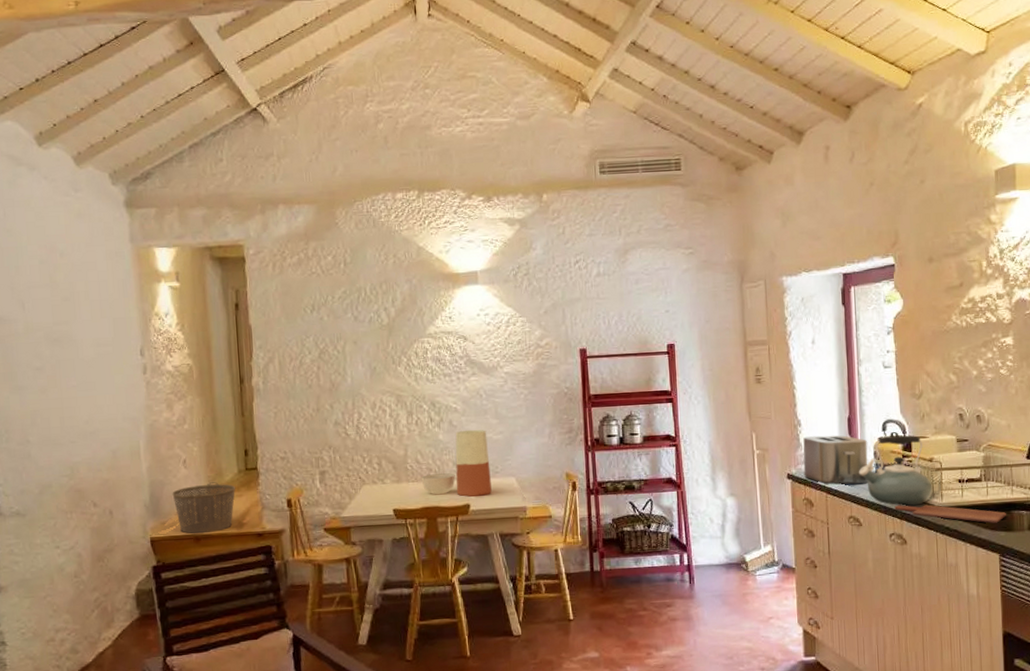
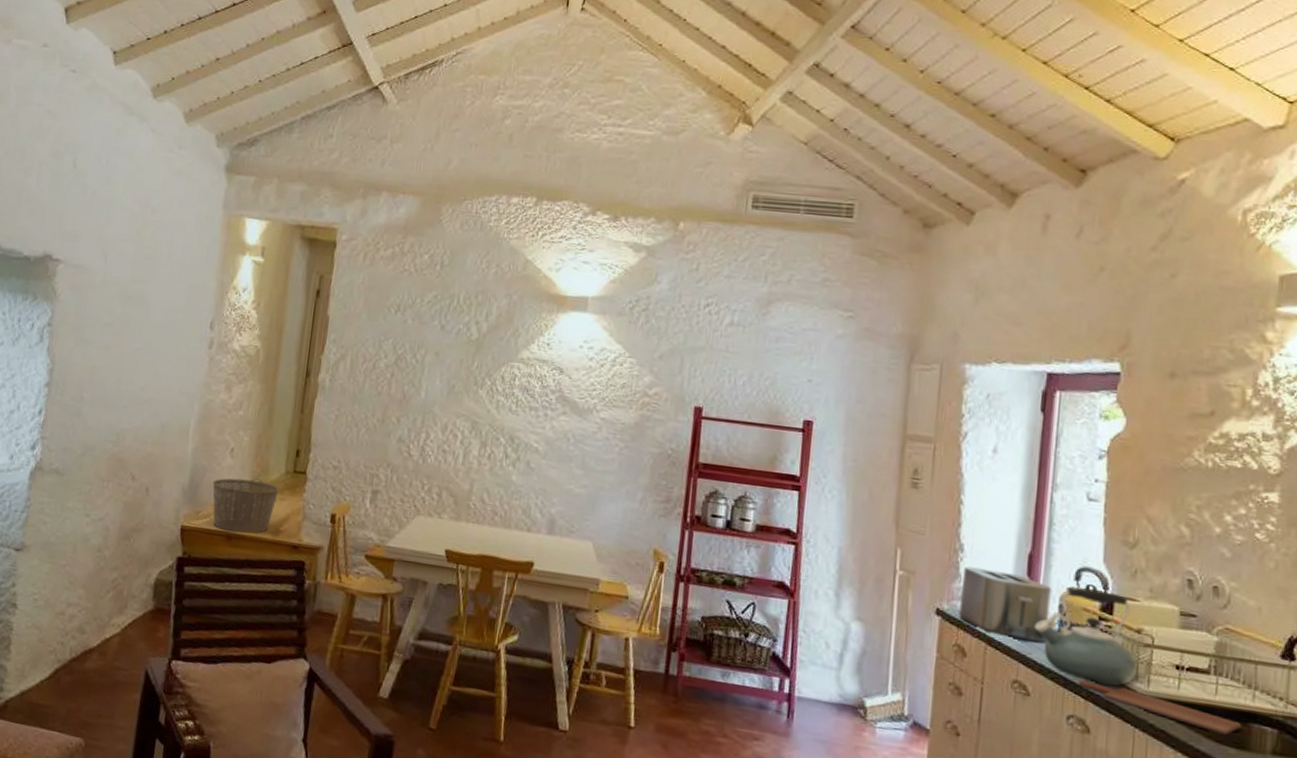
bowl: present [421,473,455,495] -> none [483,518,523,545]
vase: present [455,430,492,497] -> none [521,475,568,556]

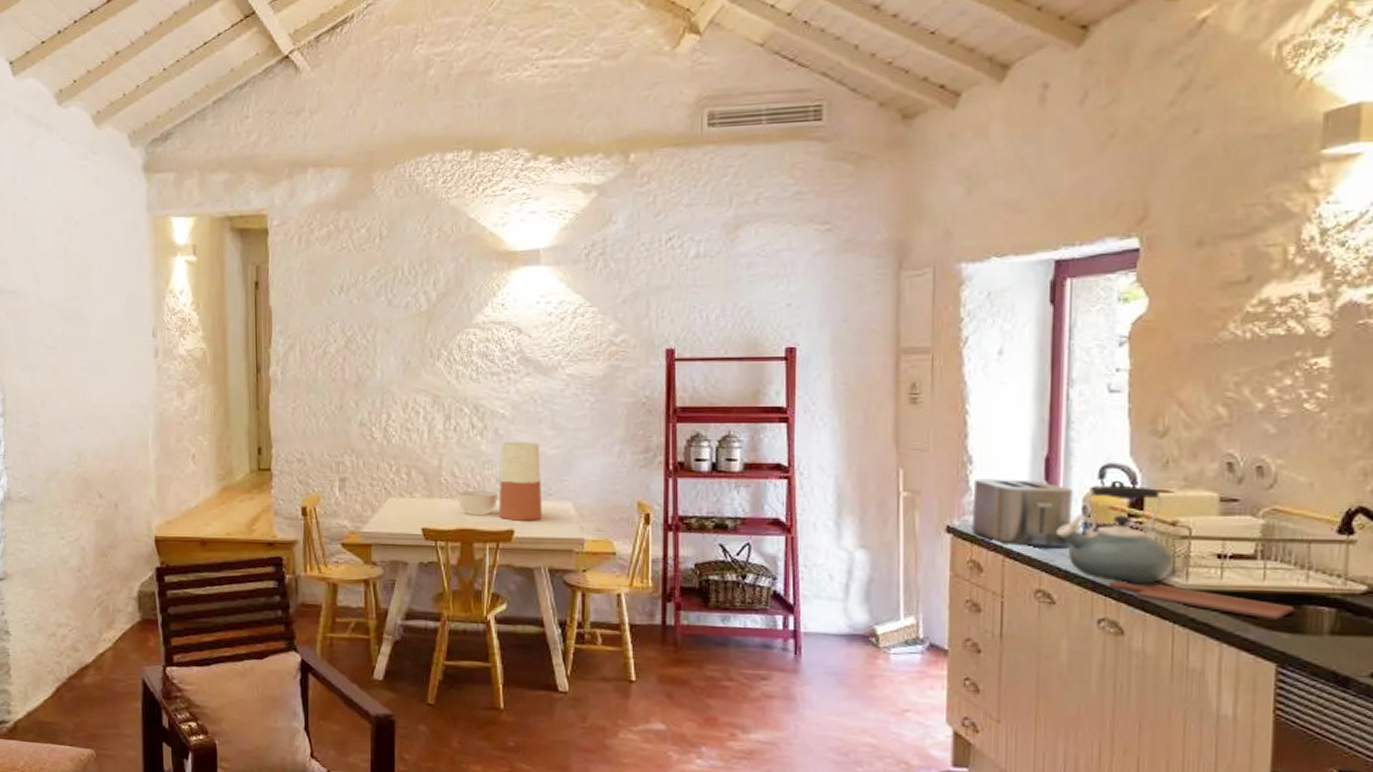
basket: present [212,478,280,534] -> none [179,481,247,537]
bowl: none [483,518,523,545] -> present [457,491,498,516]
vase: none [521,475,568,556] -> present [498,442,542,521]

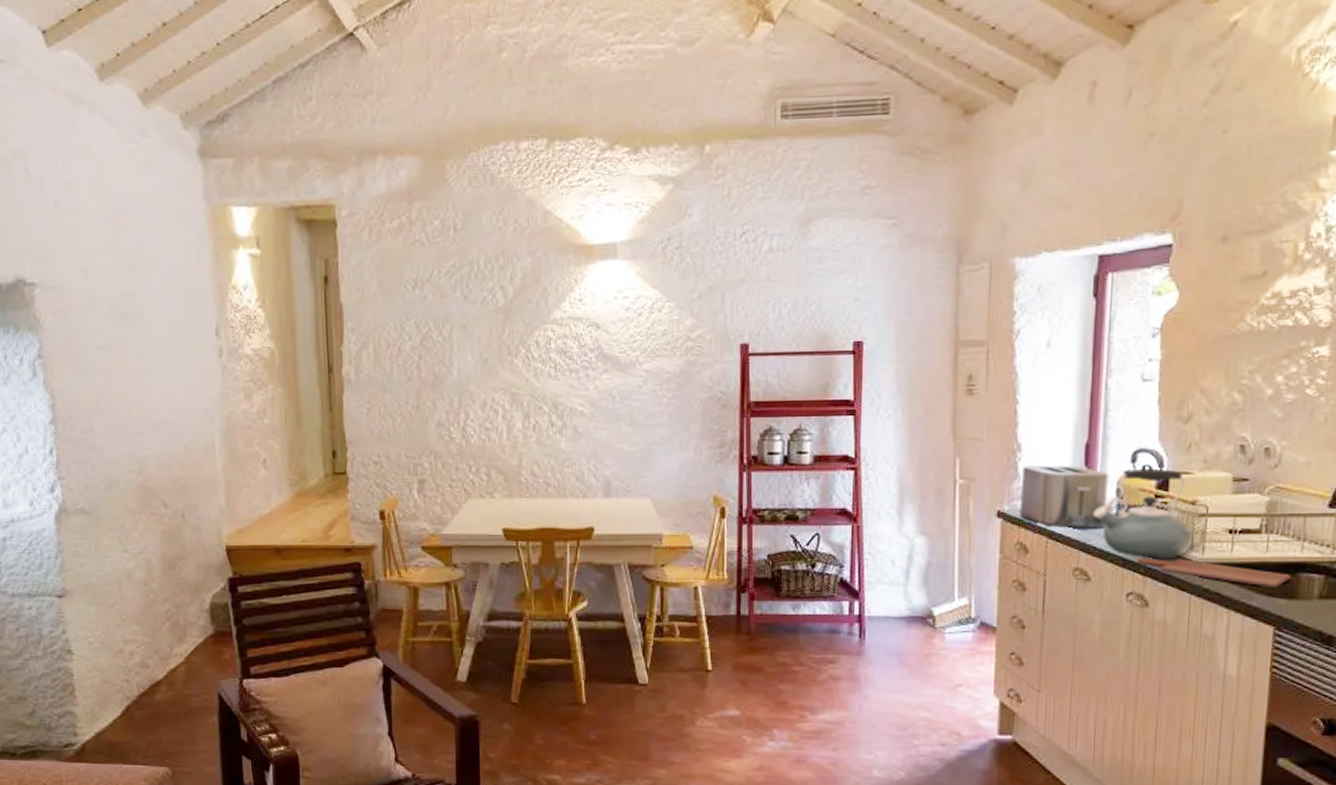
bowl: present [457,491,498,516] -> none [537,489,578,515]
vase: present [498,442,542,521] -> none [578,439,621,518]

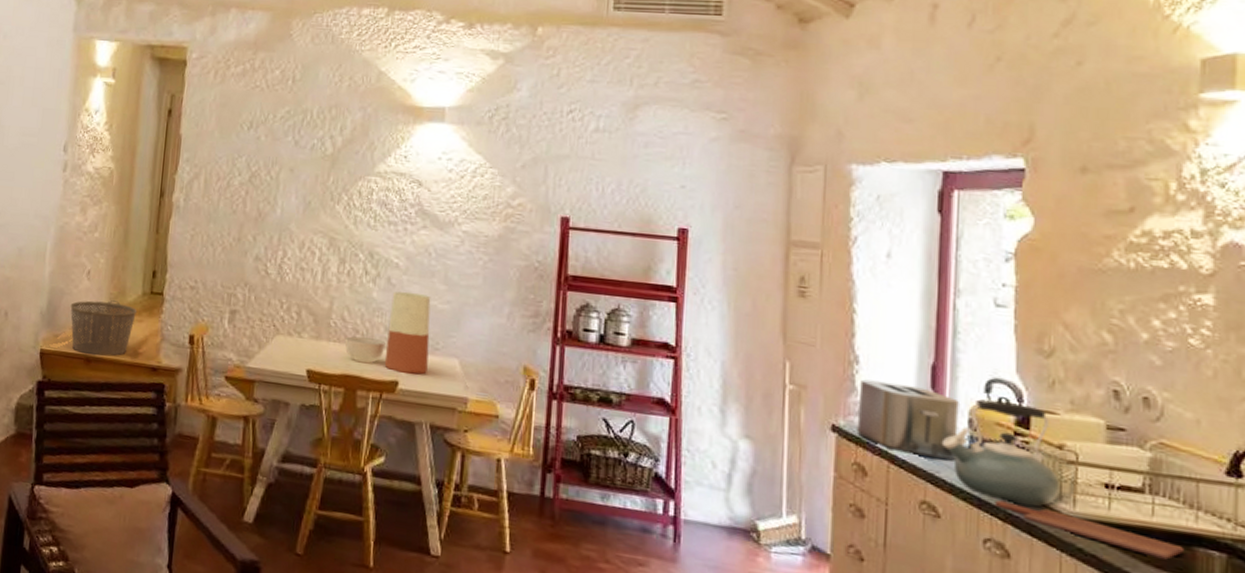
basket: none [250,486,322,545] -> present [70,300,138,357]
bowl: none [537,489,578,515] -> present [344,336,386,364]
vase: none [578,439,621,518] -> present [384,291,431,375]

